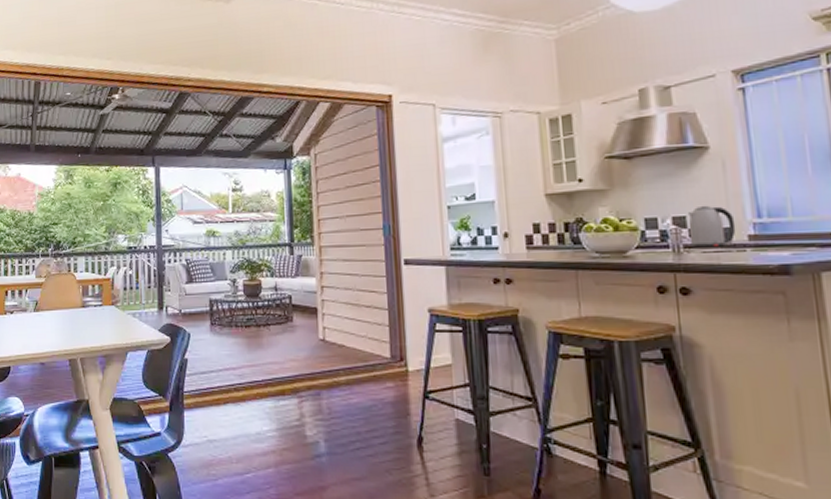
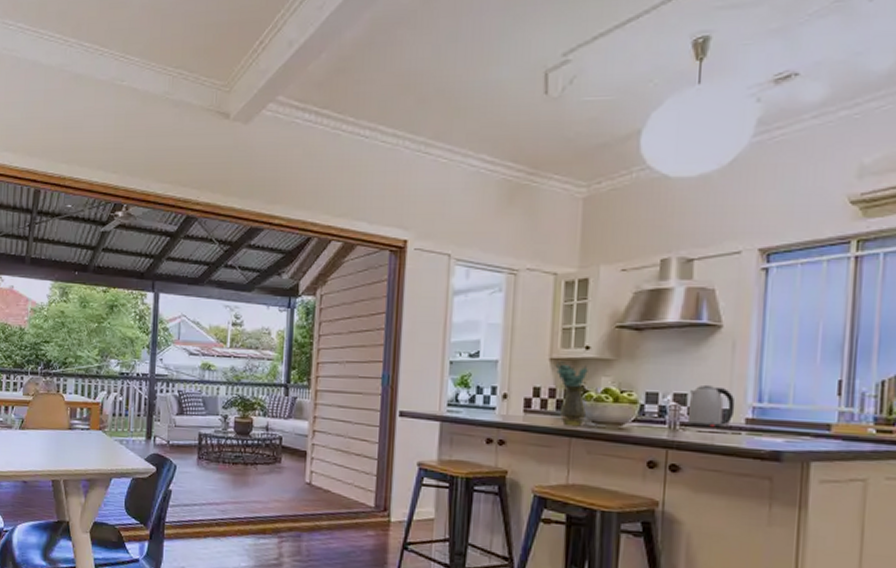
vase: none [551,195,590,259] -> present [555,360,588,427]

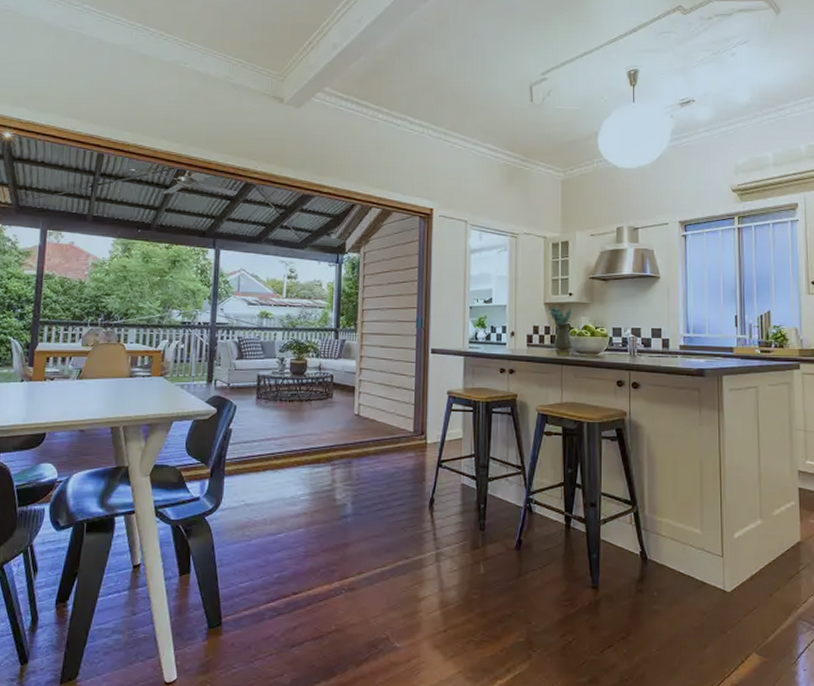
kettle: present [687,384,736,429] -> none [641,321,672,354]

